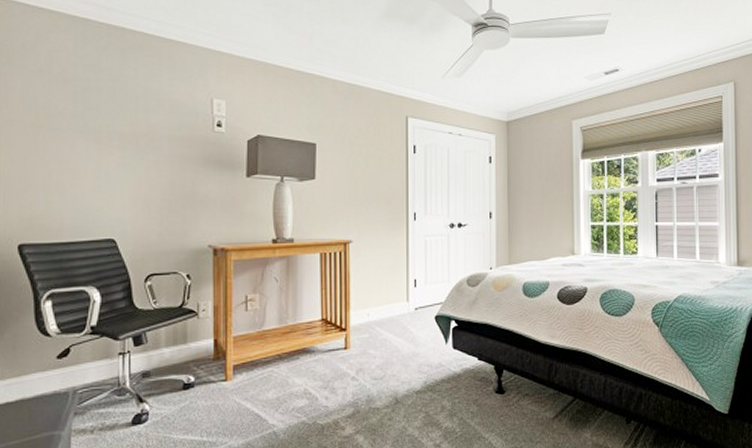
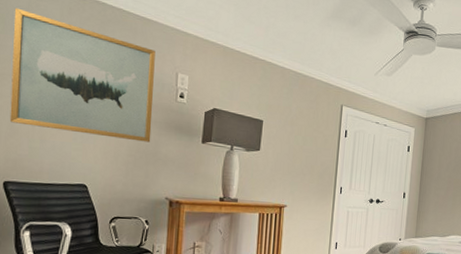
wall art: none [21,43,187,182] -> present [9,7,156,143]

